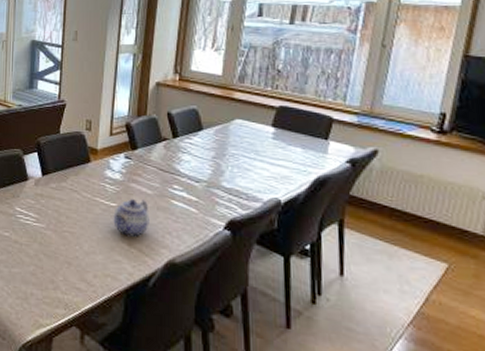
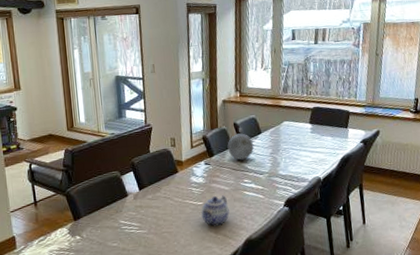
decorative ball: none [156,119,192,160] -> present [227,128,254,161]

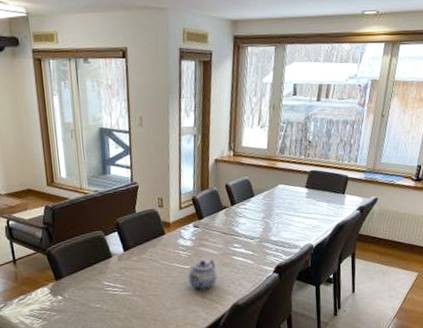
decorative ball: present [227,128,254,161] -> none [218,189,246,224]

